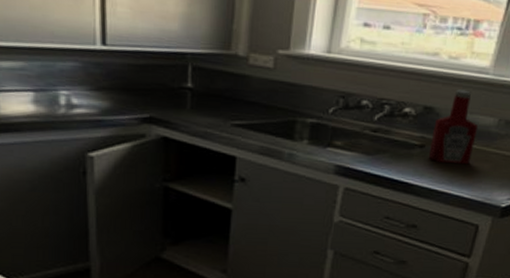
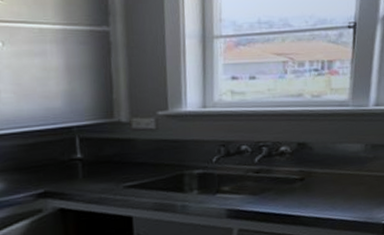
ketchup bottle: present [428,89,479,165] -> none [309,123,349,192]

